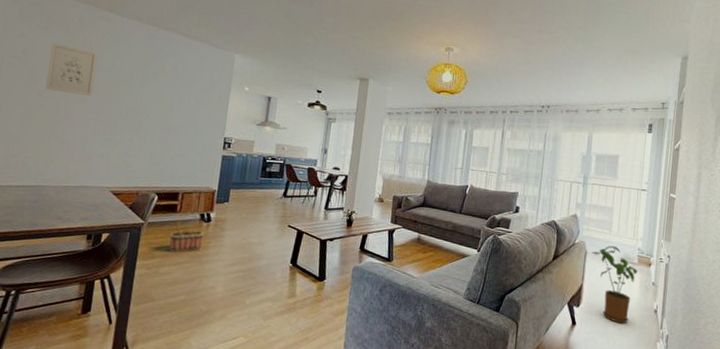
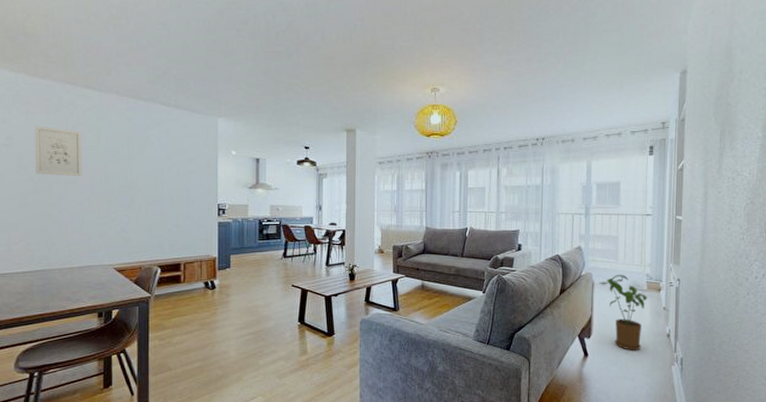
basket: present [168,212,204,252] -> none [178,281,210,322]

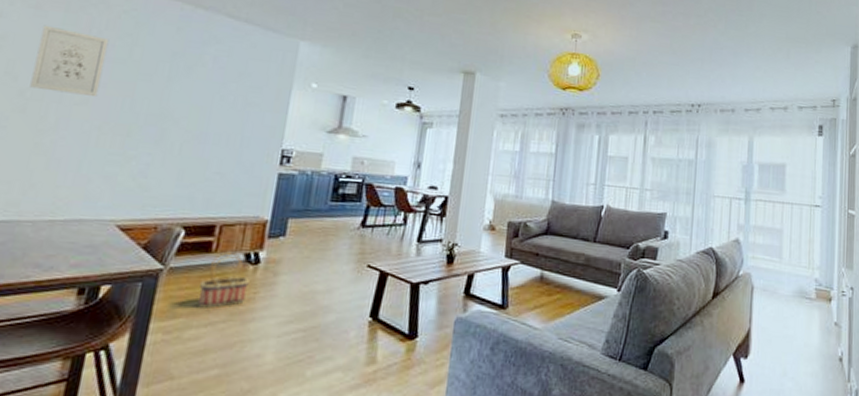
basket: none [178,281,210,322] -> present [197,251,250,308]
house plant: present [599,274,647,350] -> none [759,277,816,378]

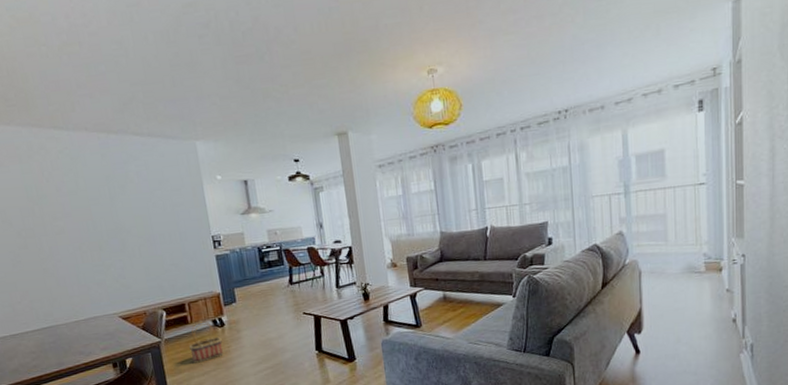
wall art: present [30,25,110,96] -> none [11,177,69,229]

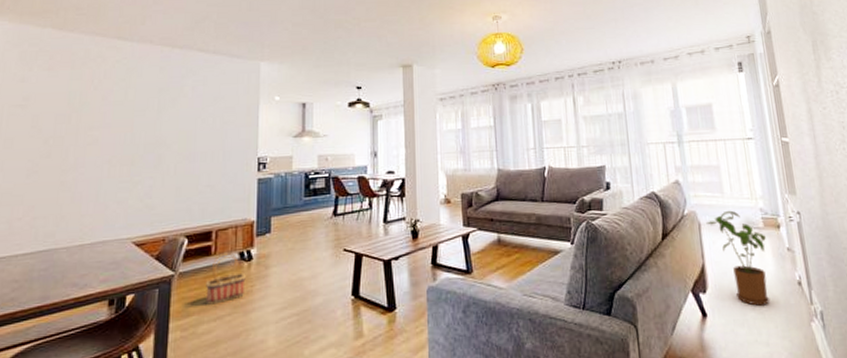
house plant: none [647,257,706,342] -> present [706,210,770,306]

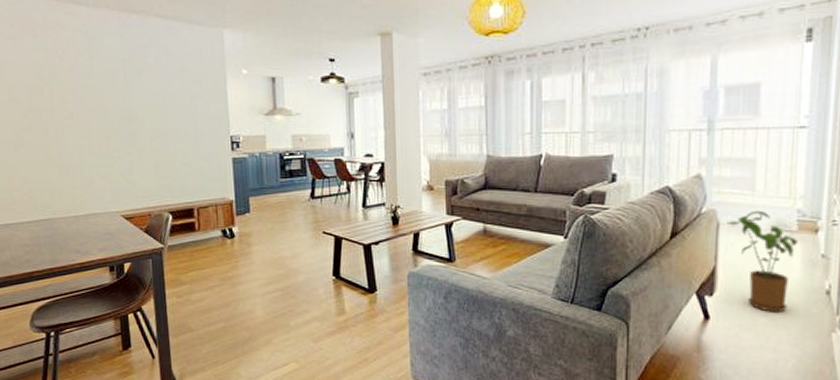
basket: present [205,252,246,305] -> none [194,229,230,276]

